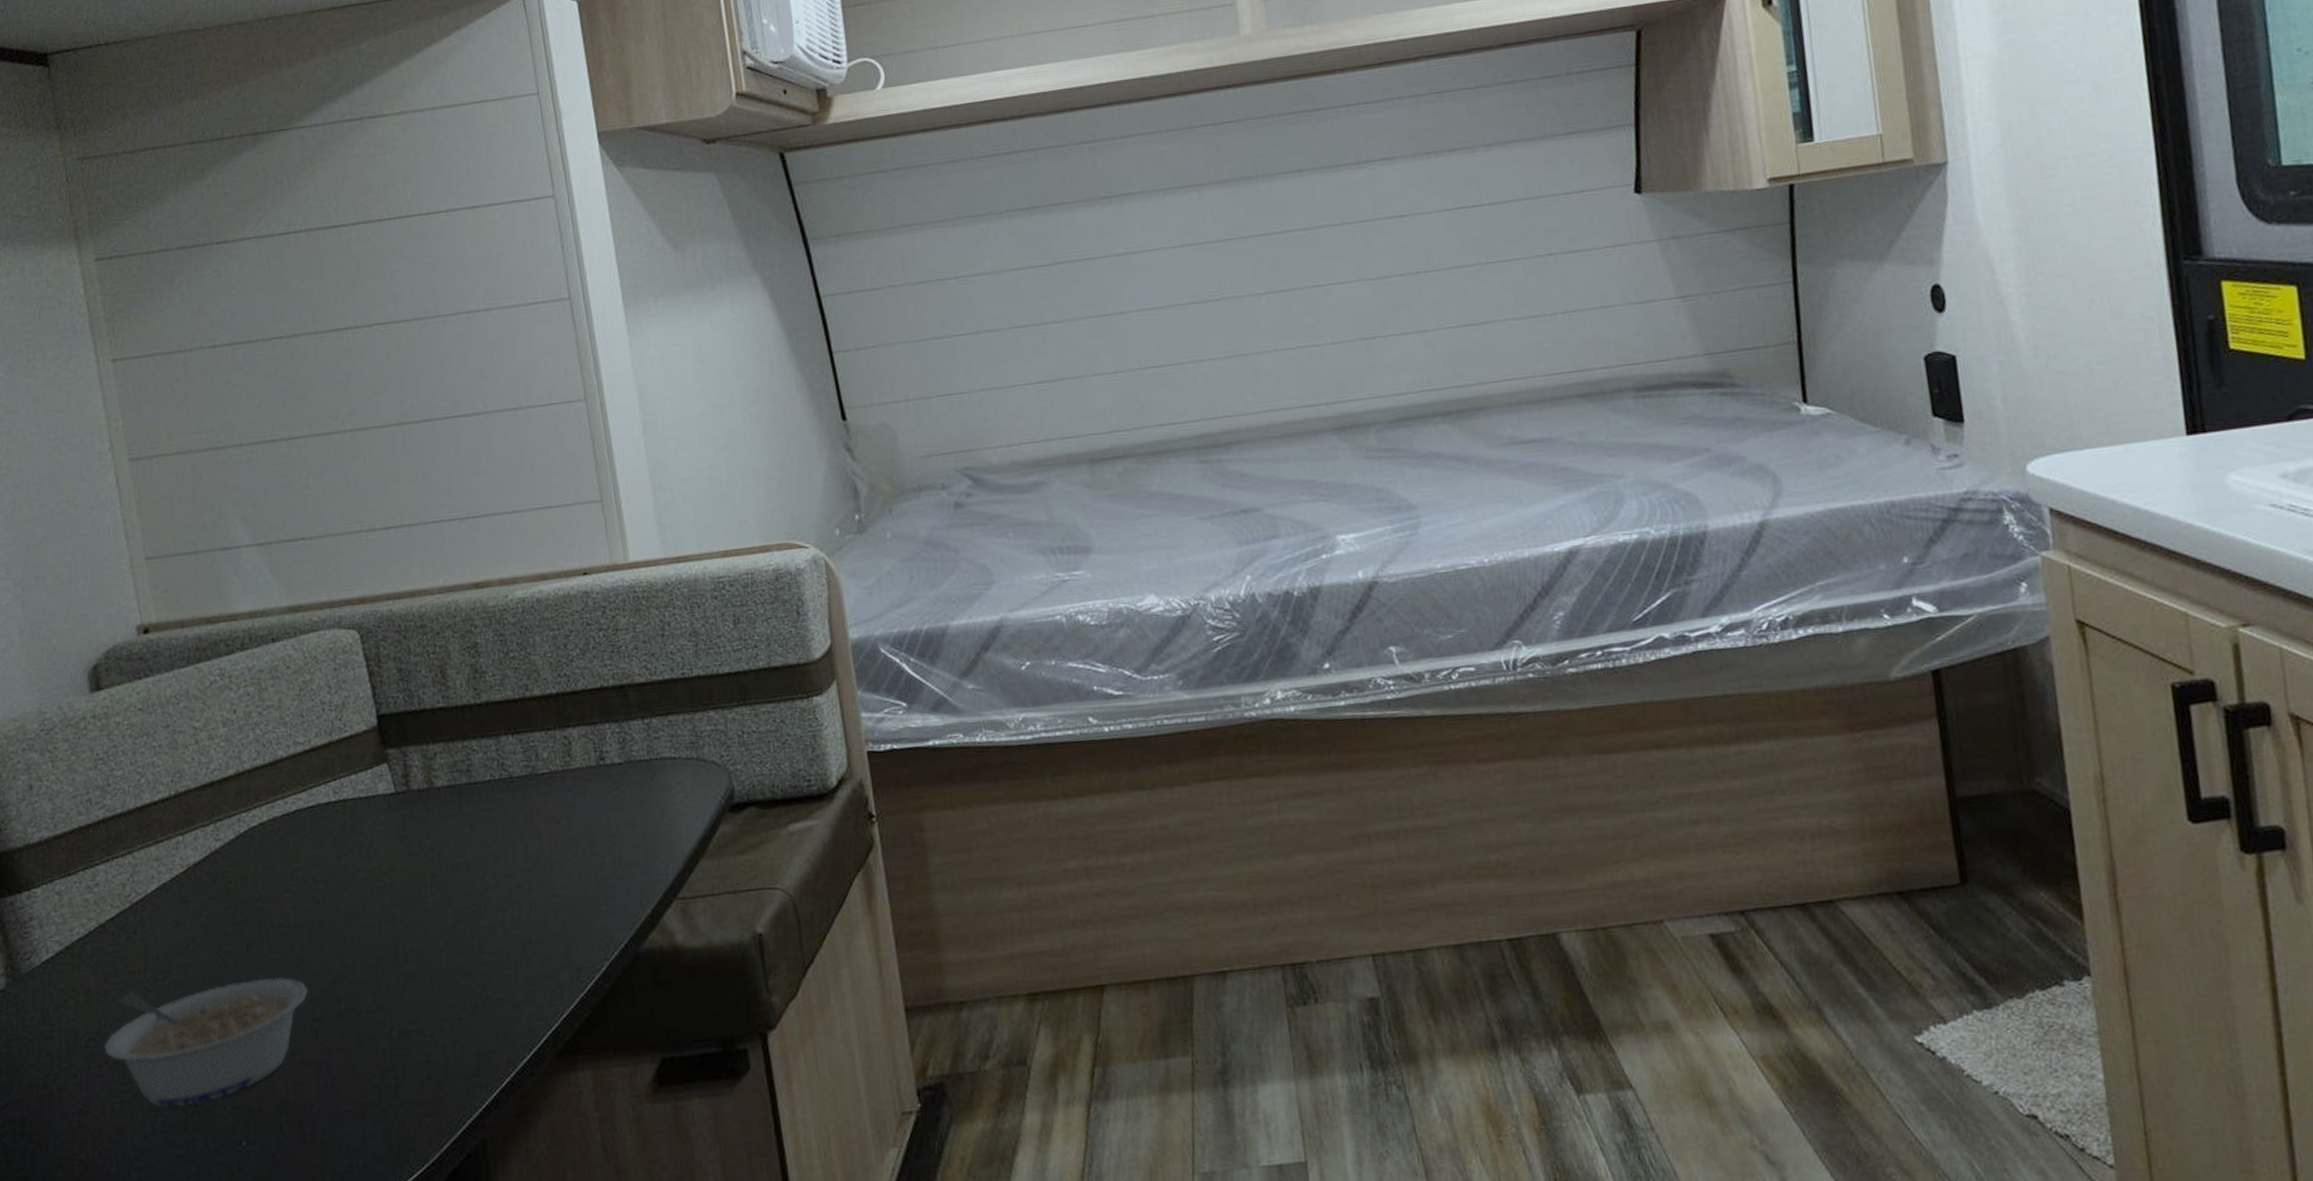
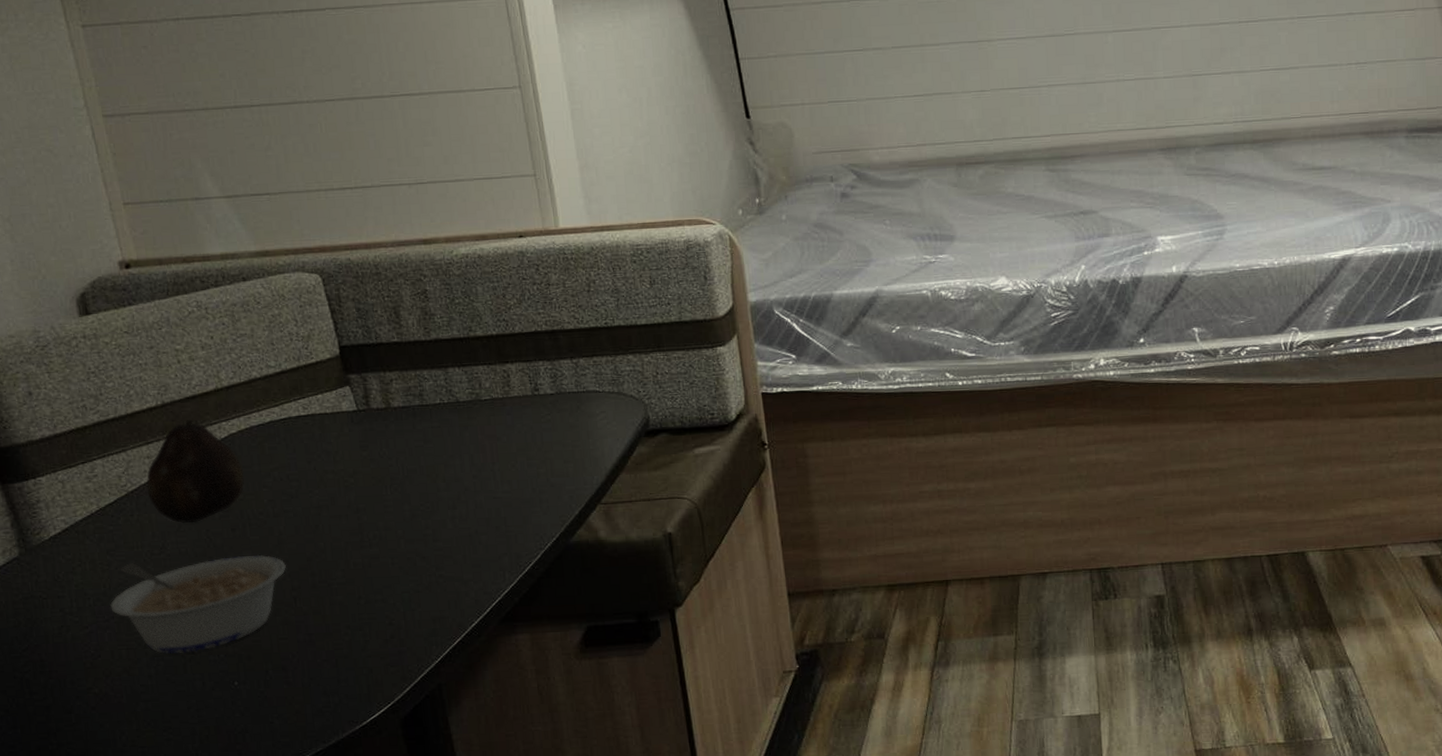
fruit: none [153,810,264,940] -> present [147,418,245,523]

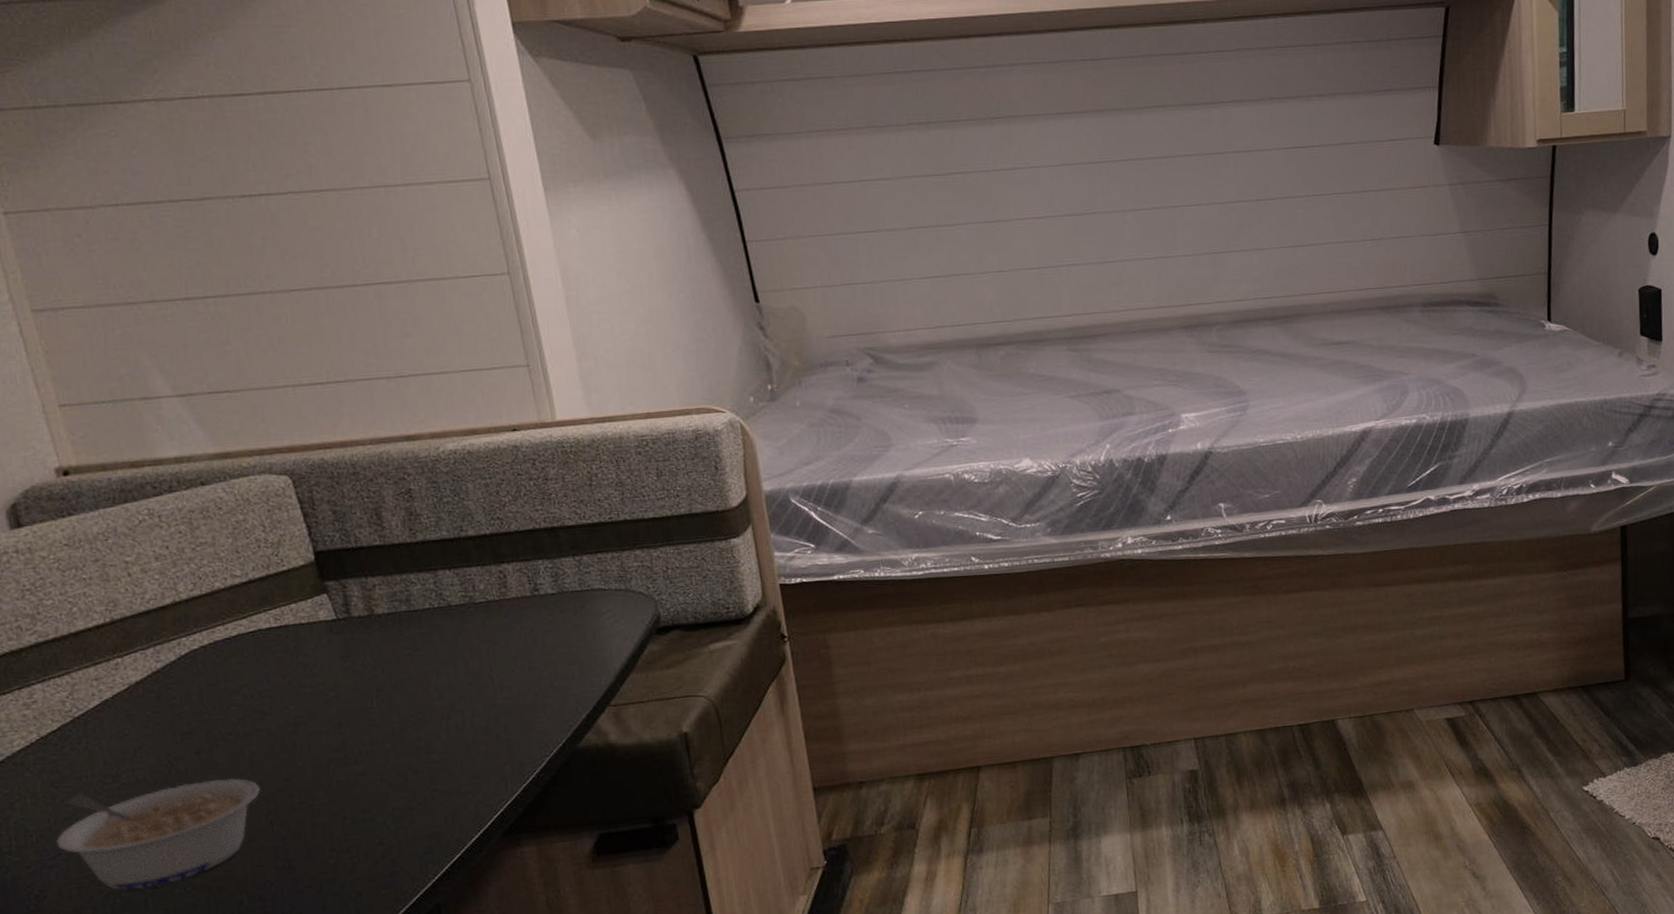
fruit: present [147,418,245,523] -> none [95,635,209,748]

